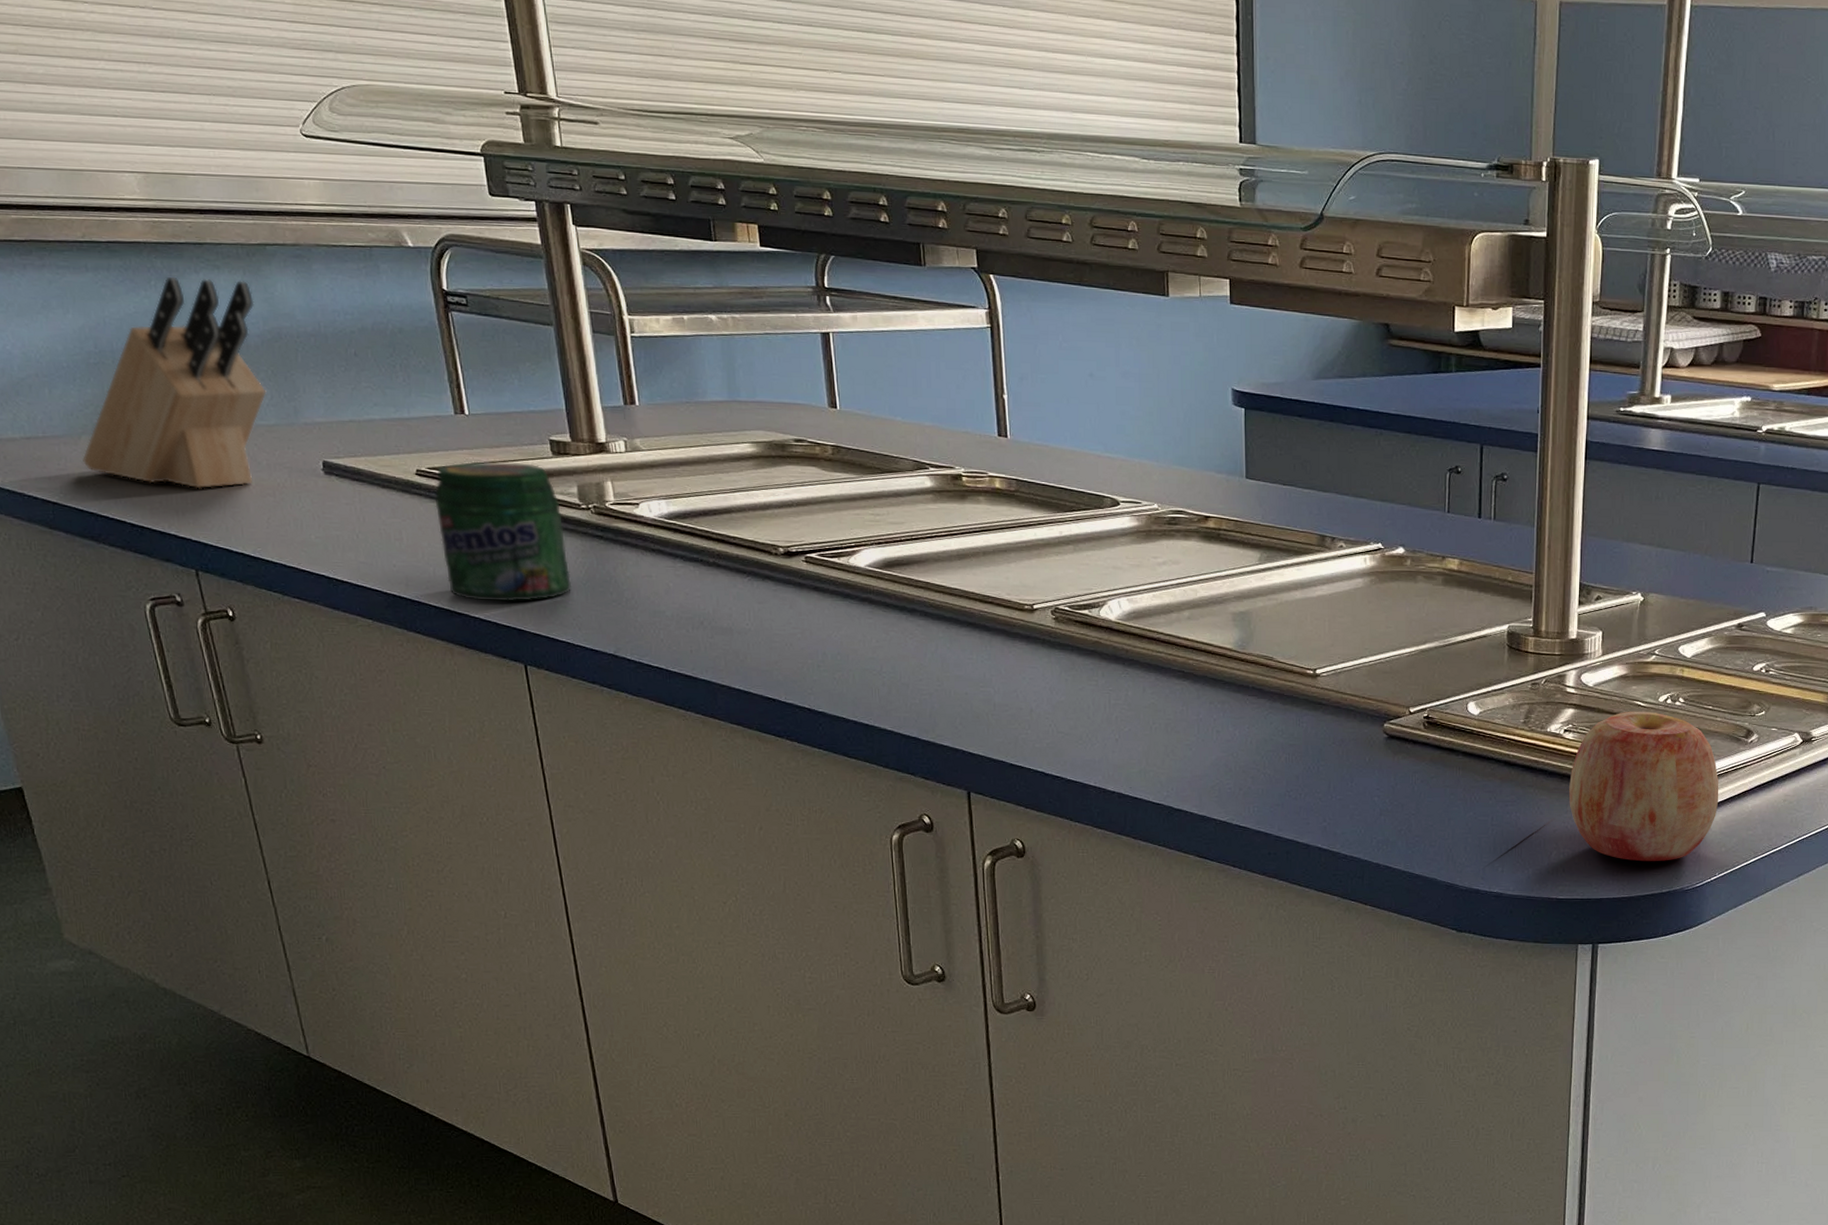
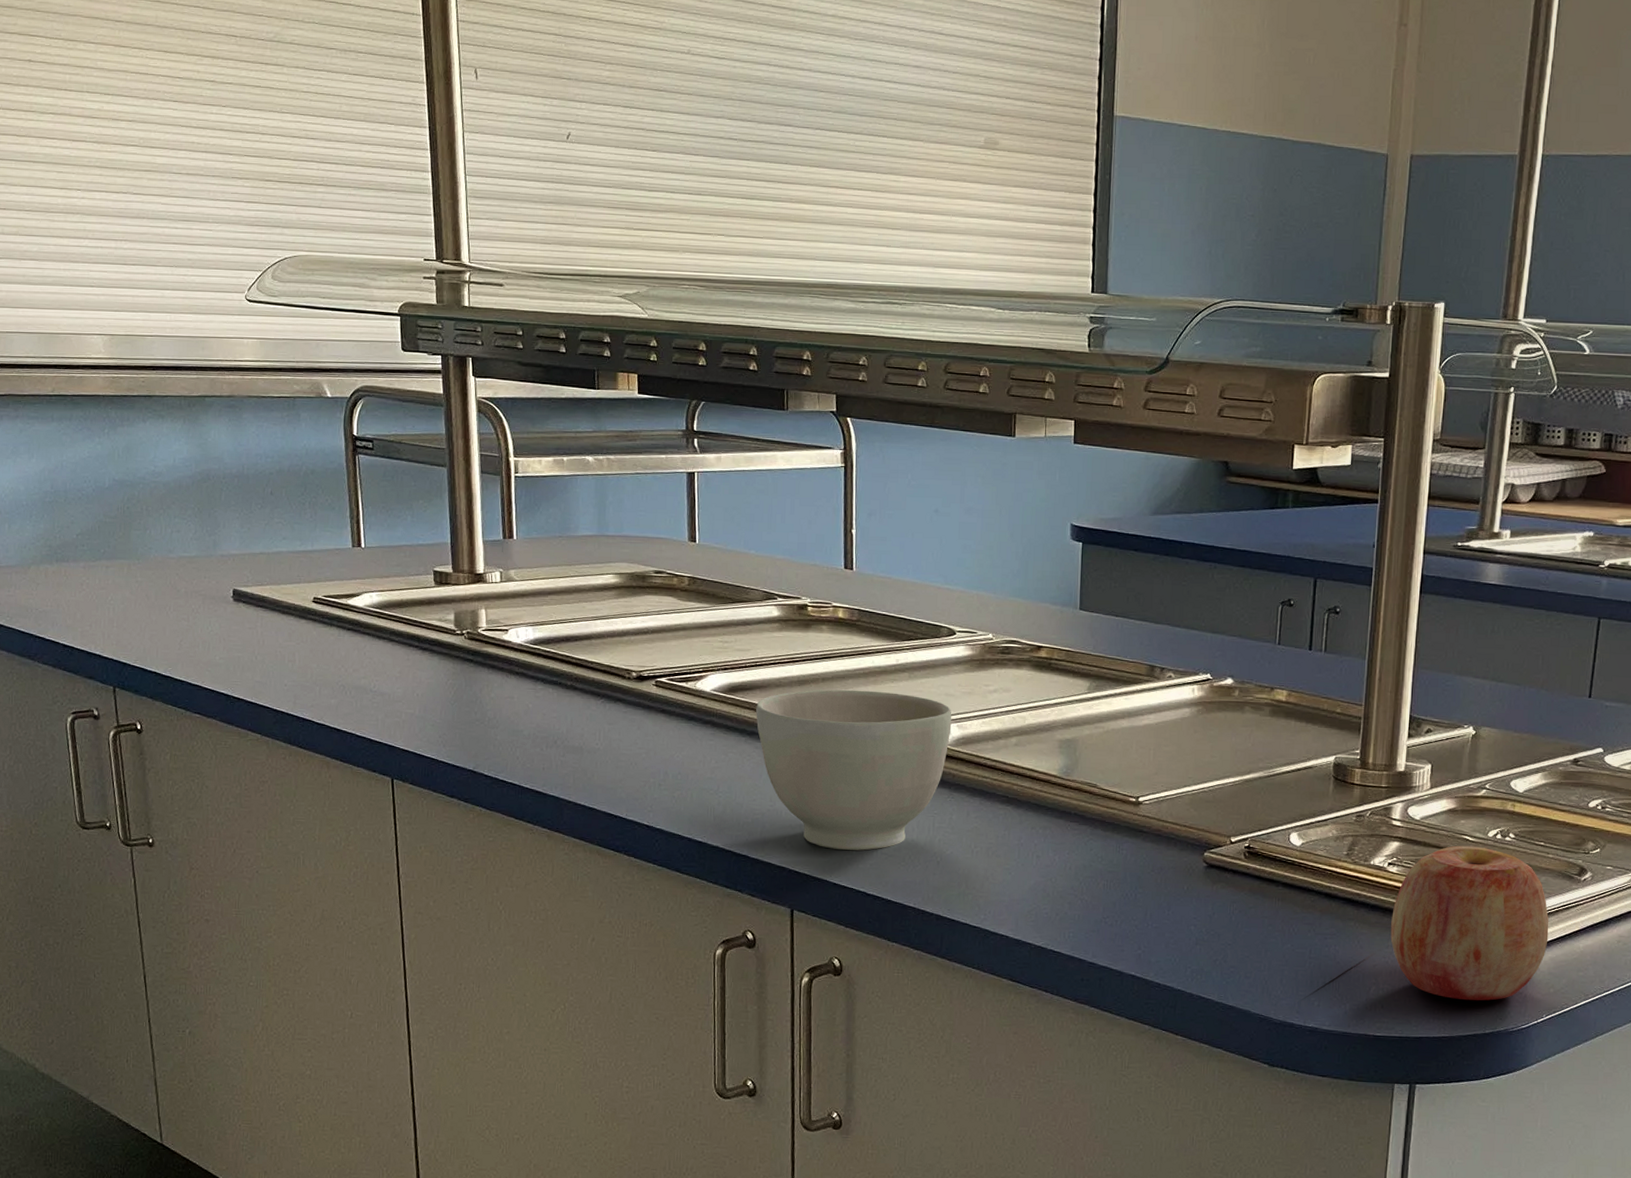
knife block: present [82,277,267,489] -> none [29,426,192,614]
jar: present [434,461,572,602] -> none [327,590,441,720]
bowl: none [915,563,1122,731] -> present [756,689,952,851]

